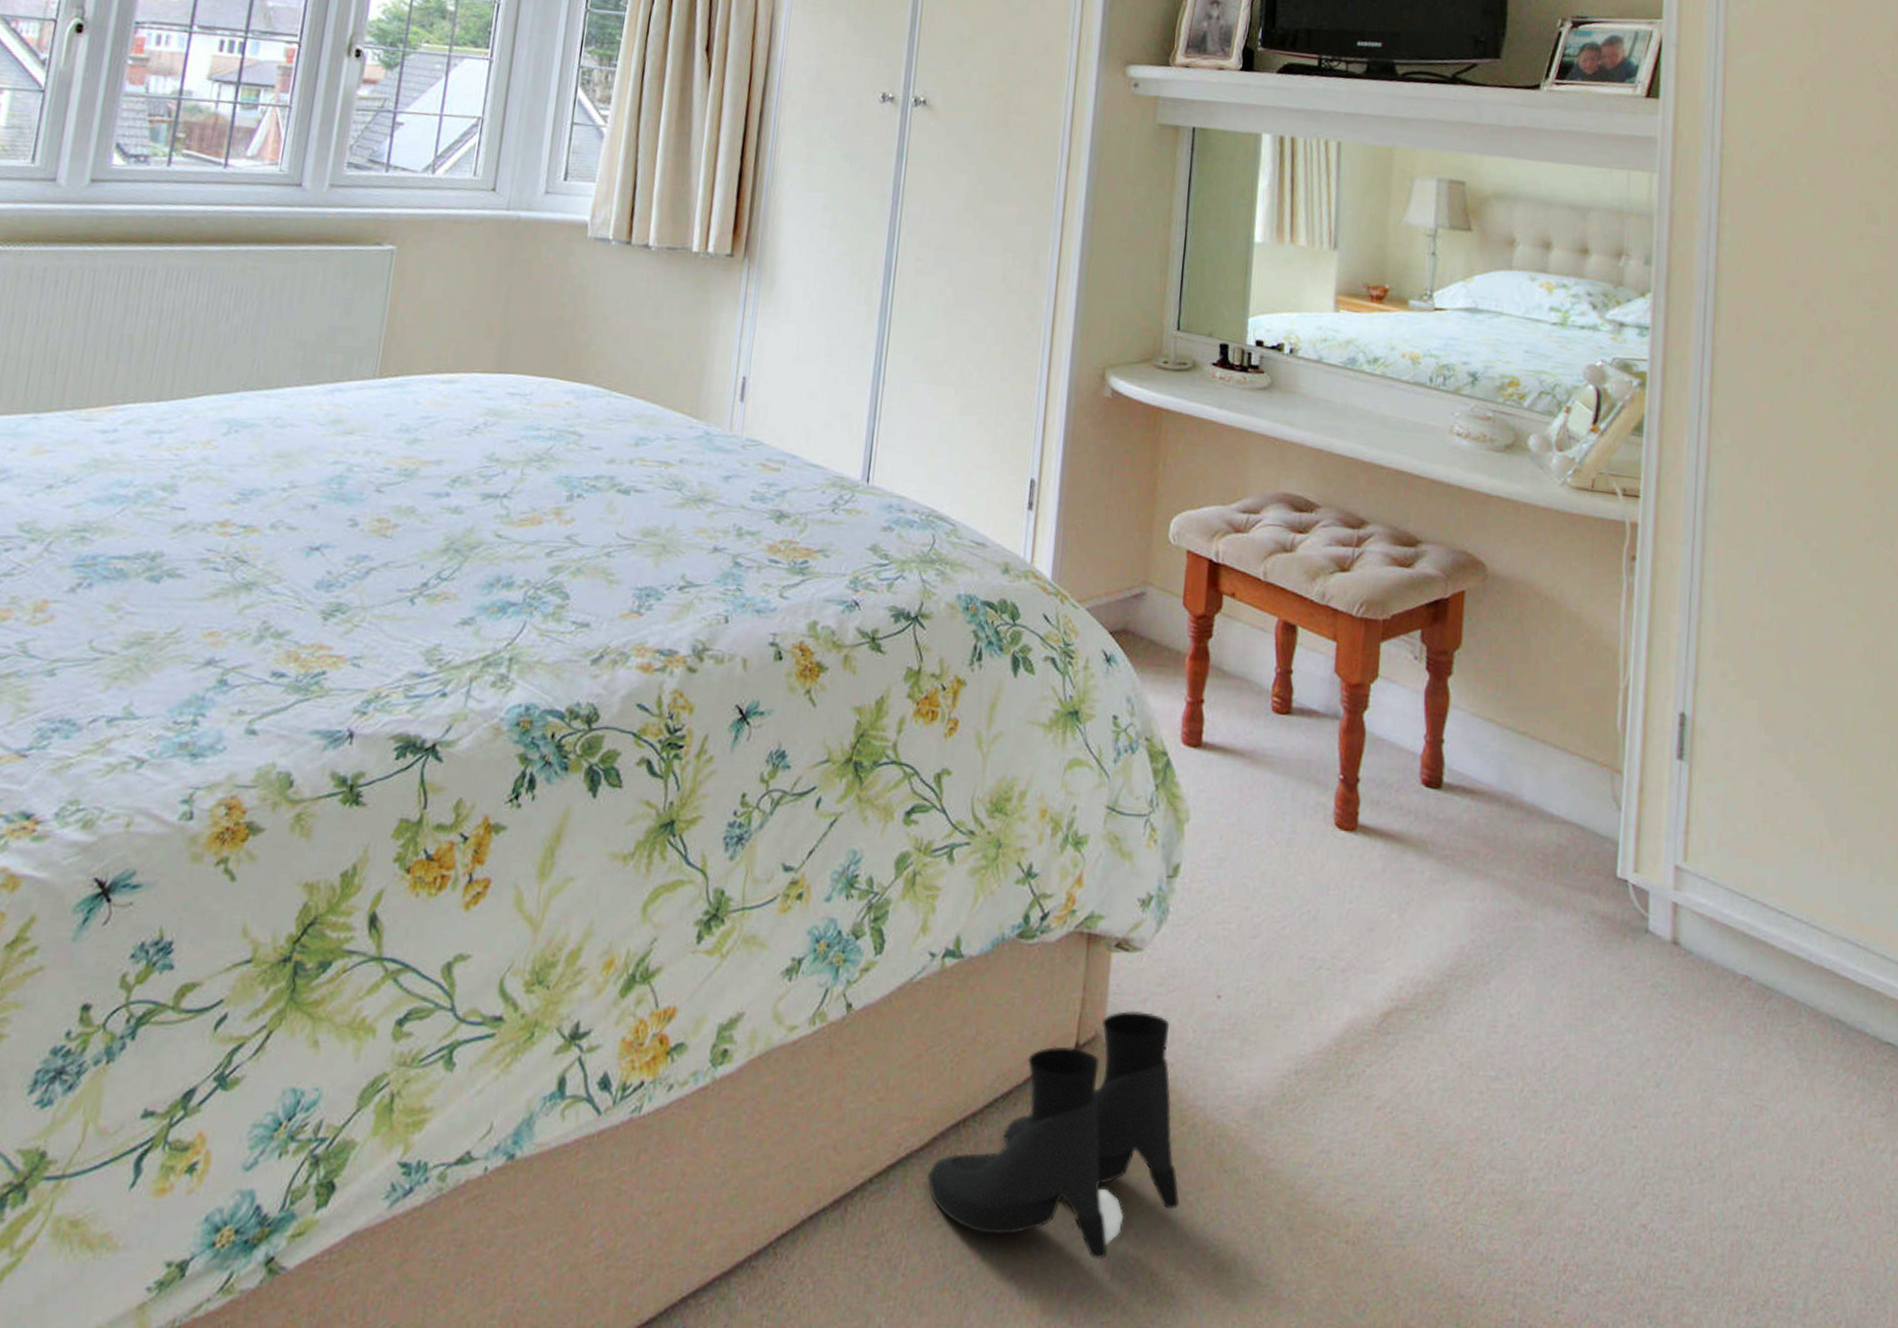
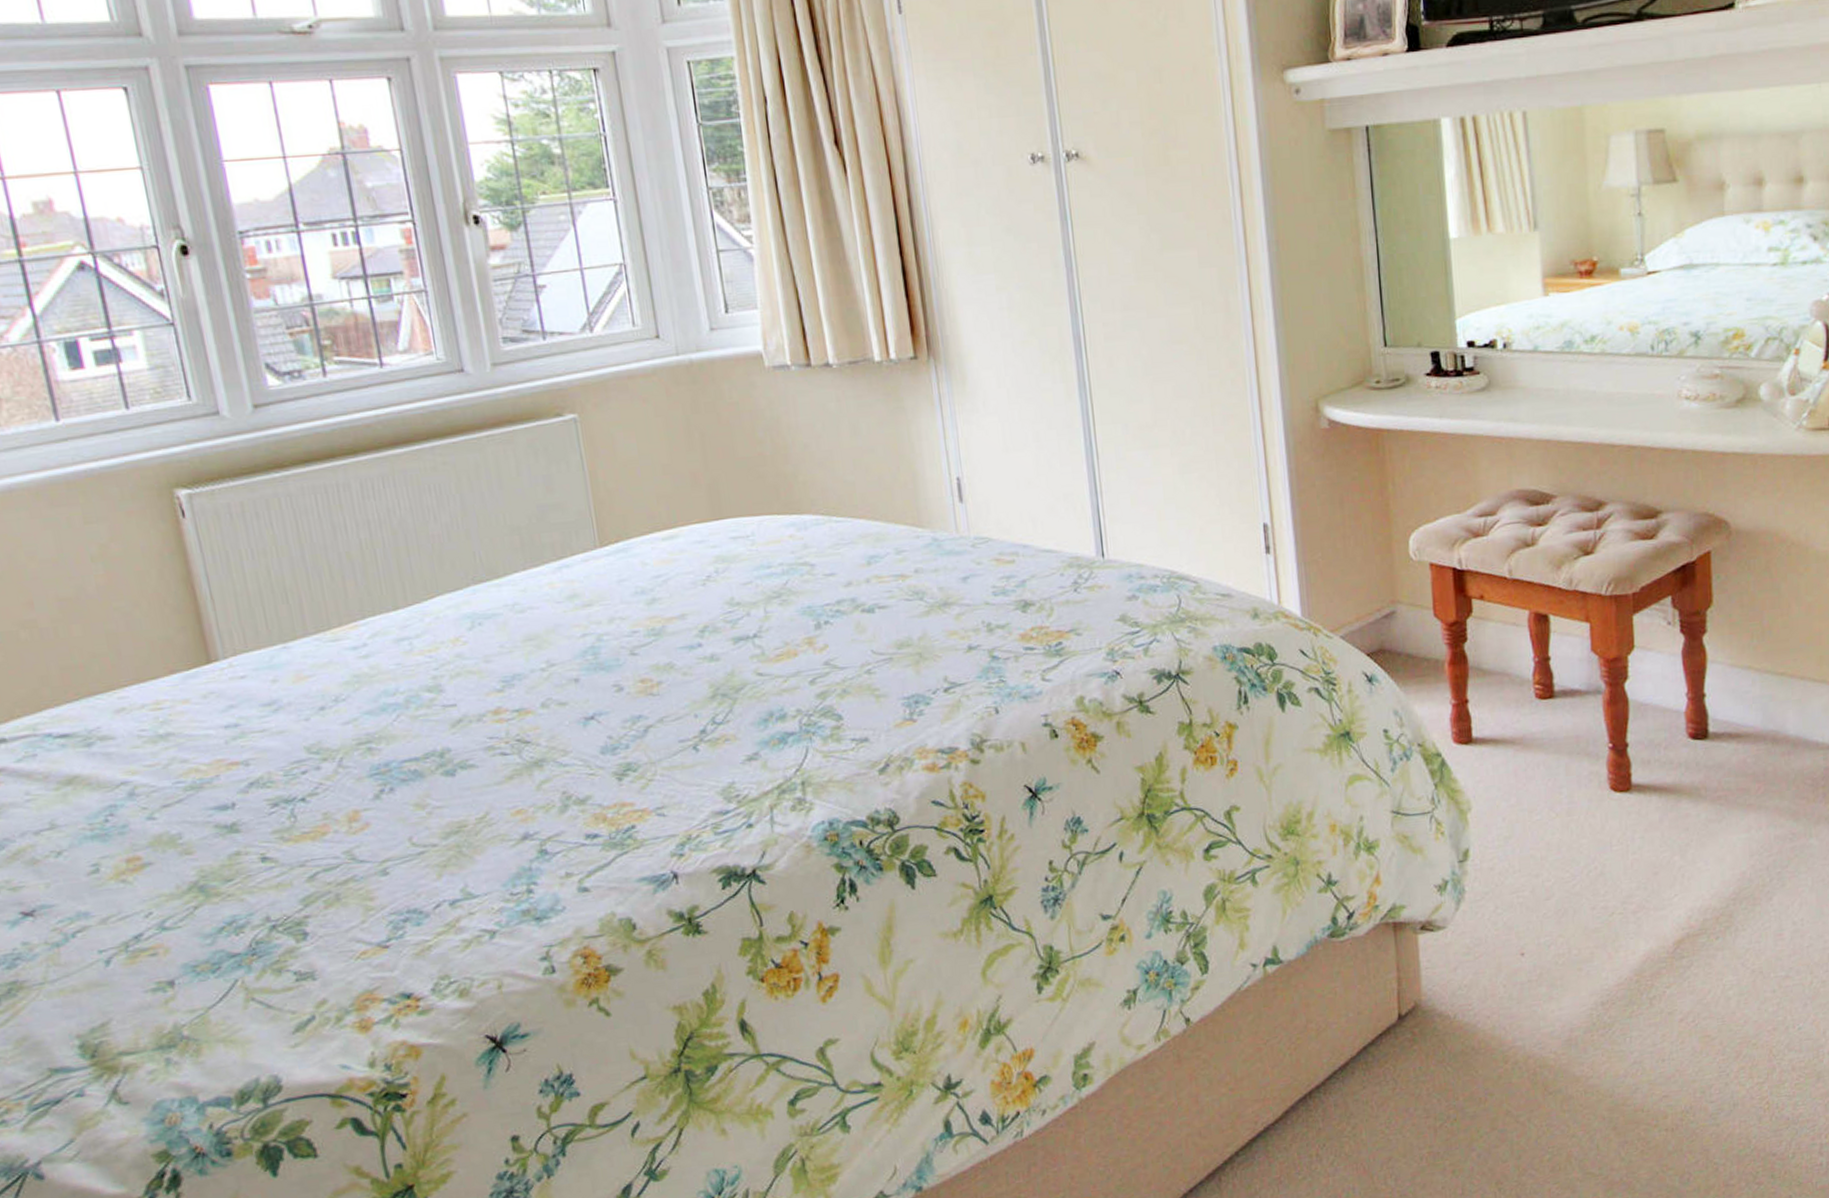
boots: present [927,1011,1180,1260] -> none [1285,978,1513,1181]

